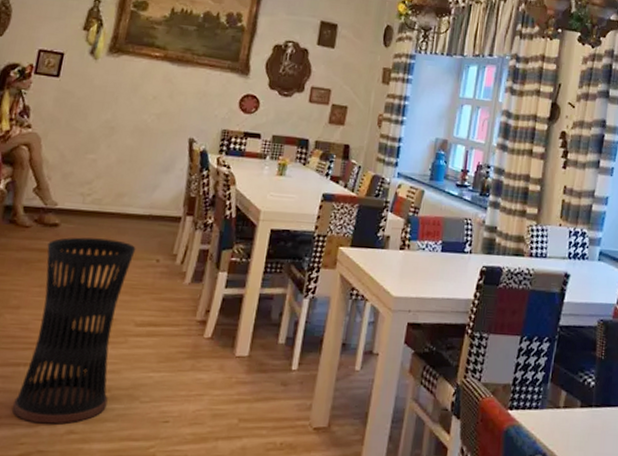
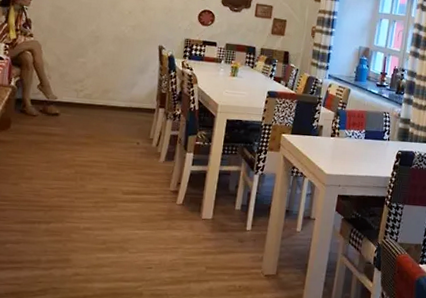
umbrella stand: present [11,237,136,424] -> none [31,124,121,268]

